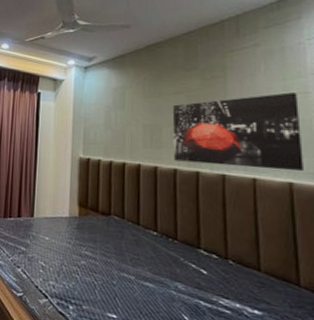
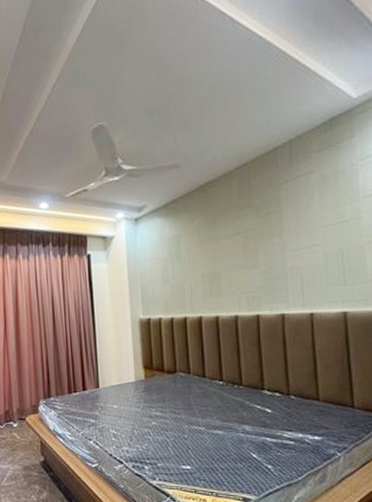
wall art: present [172,92,303,171] -> none [229,219,356,308]

